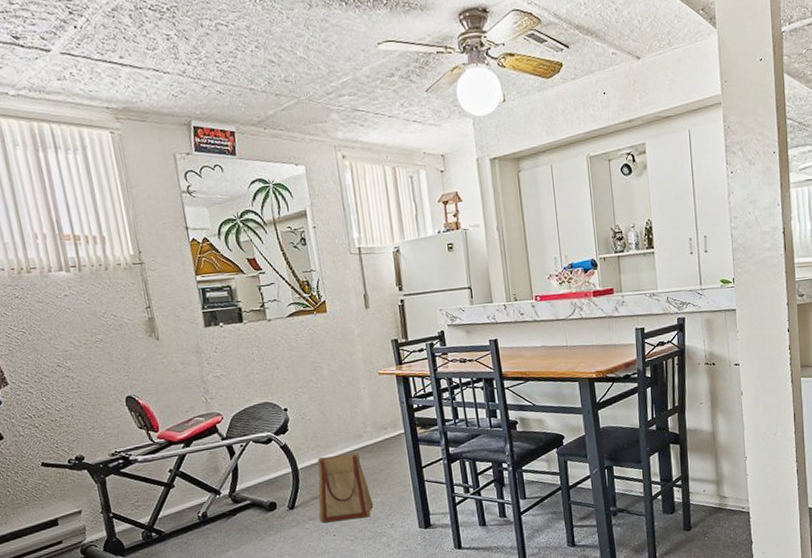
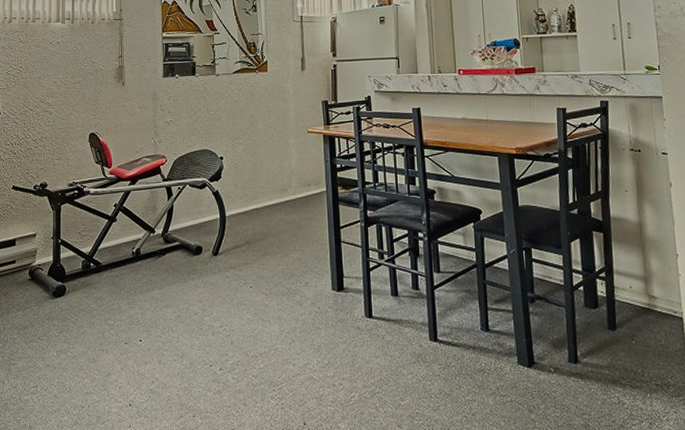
shopping bag: present [317,453,374,524] -> none [239,207,291,274]

